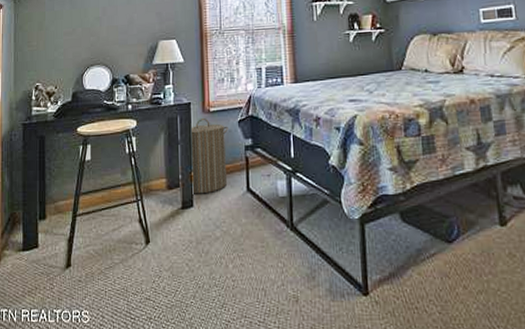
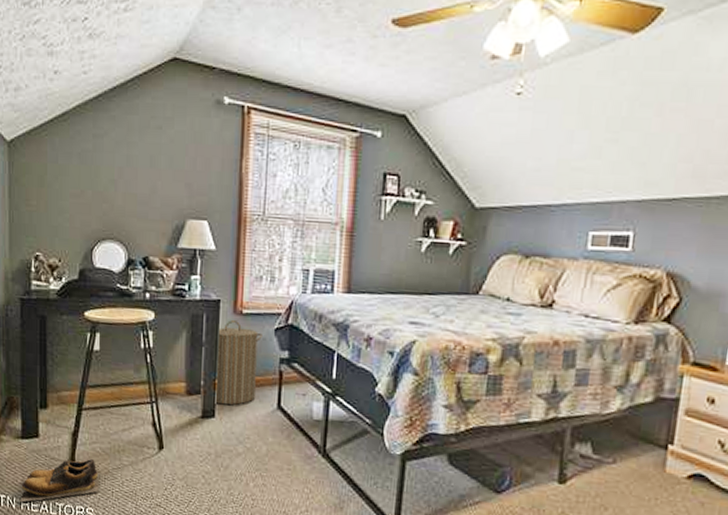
shoes: none [21,262,94,315] -> present [20,459,100,503]

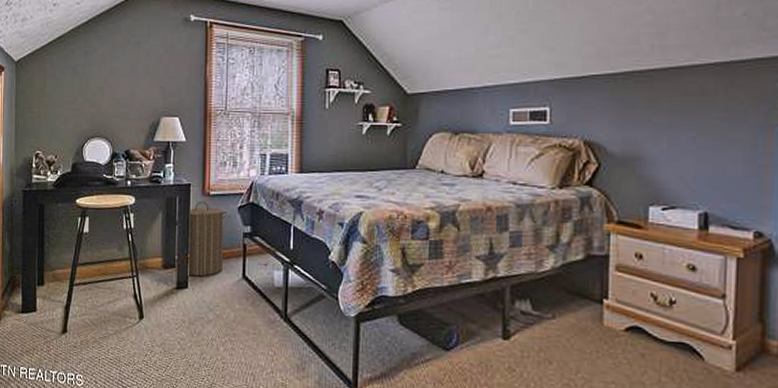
shoes: present [20,459,100,503] -> none [19,330,89,372]

